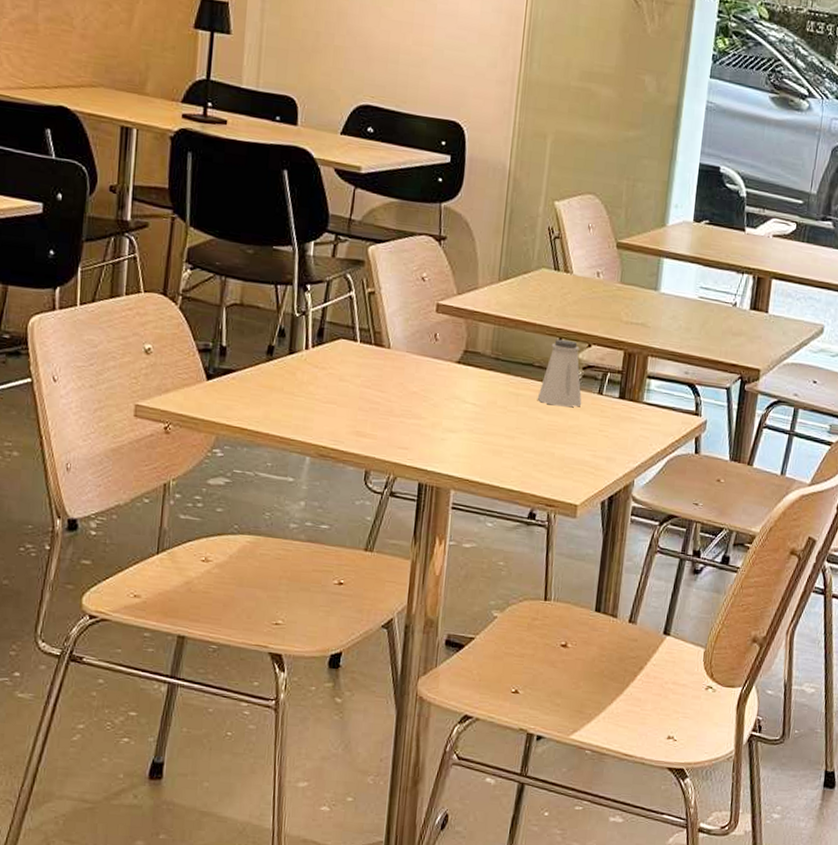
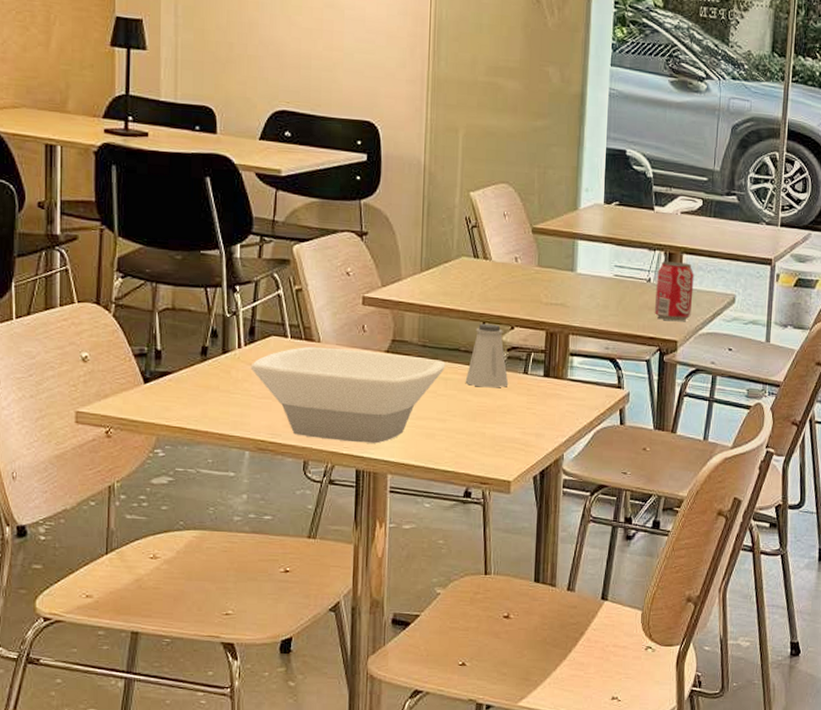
bowl: none [316,351,518,457] -> present [250,346,445,444]
beverage can: none [738,285,783,349] -> present [654,261,694,321]

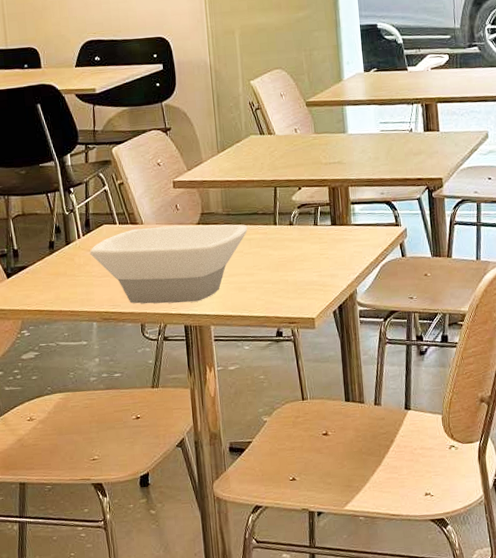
saltshaker: present [465,323,509,388] -> none [265,187,303,242]
beverage can: present [654,261,694,321] -> none [417,110,451,162]

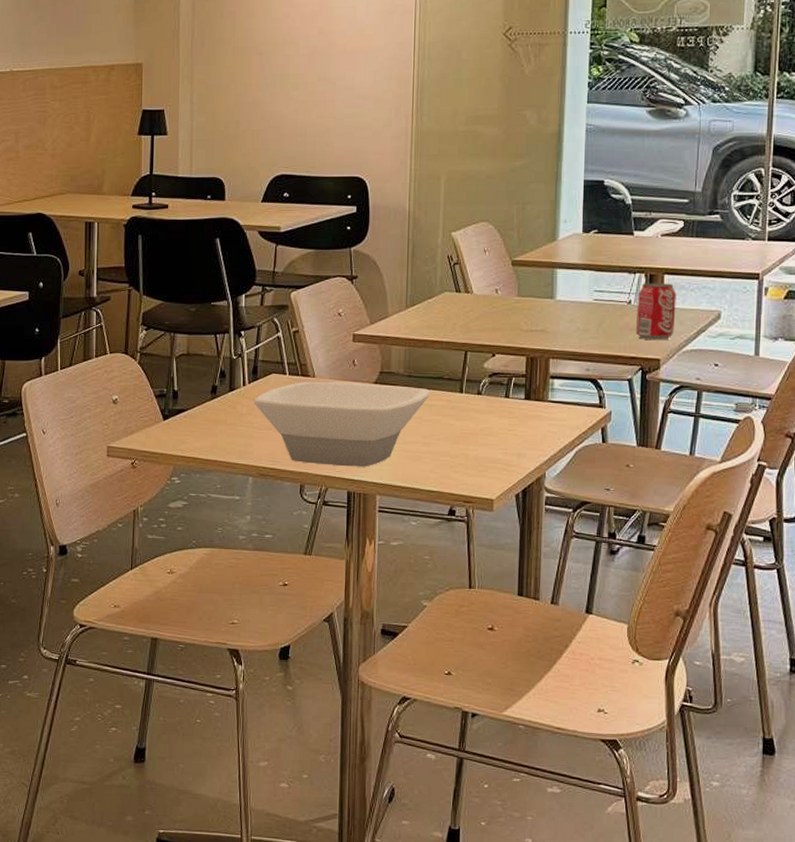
beverage can: none [417,110,451,162] -> present [635,283,676,340]

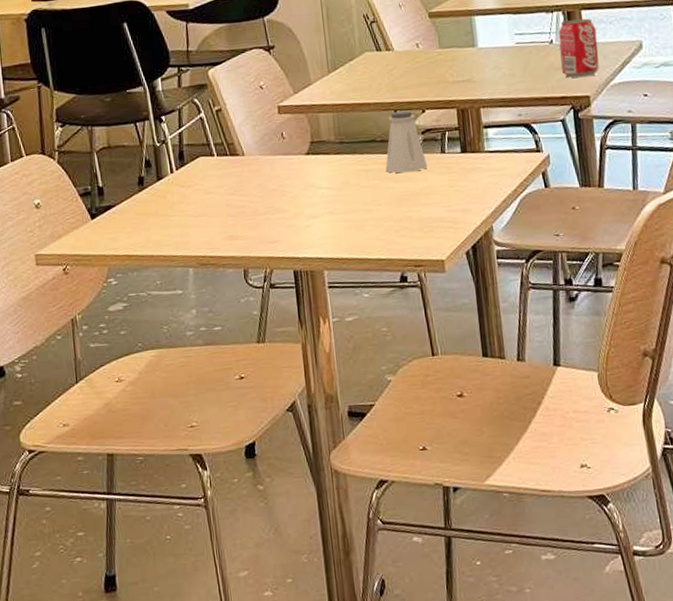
bowl: present [253,381,430,467] -> none [184,153,365,247]
saltshaker: none [449,352,491,412] -> present [385,110,428,173]

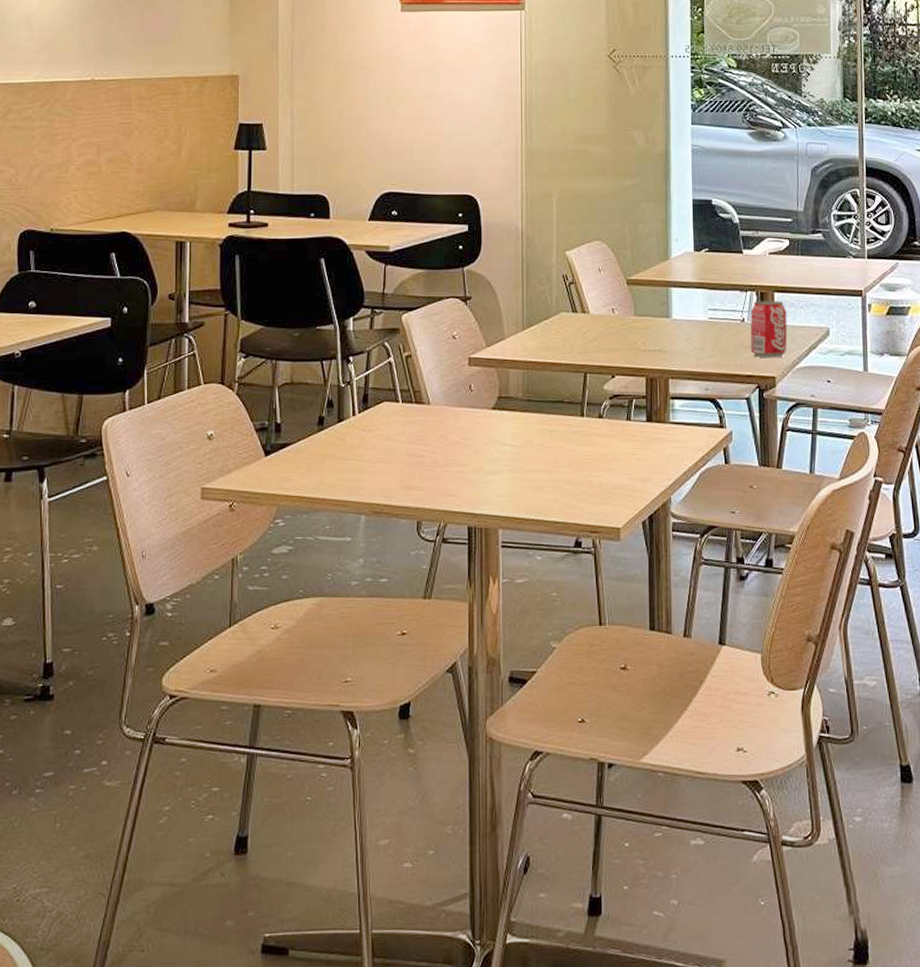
saltshaker: present [385,110,428,173] -> none [570,374,613,437]

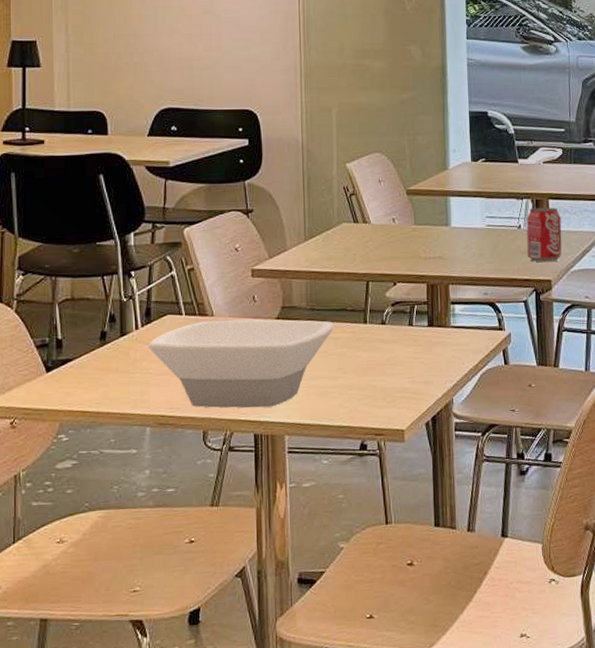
bowl: none [364,408,550,500] -> present [148,319,334,408]

